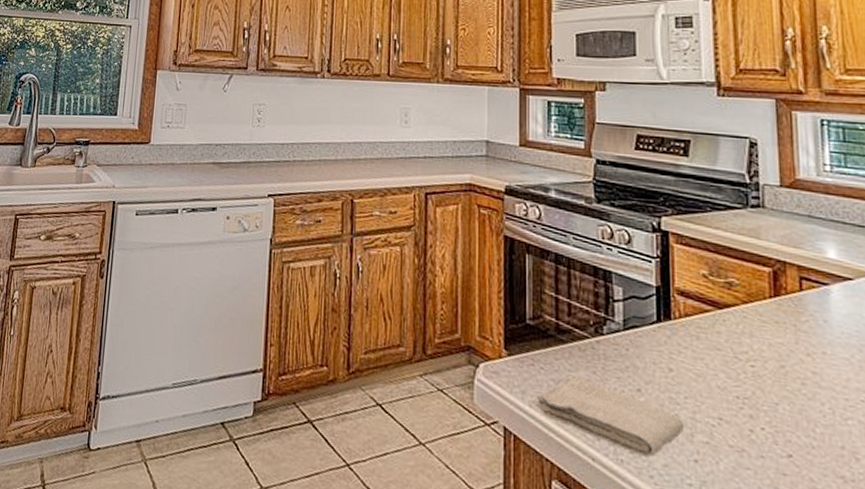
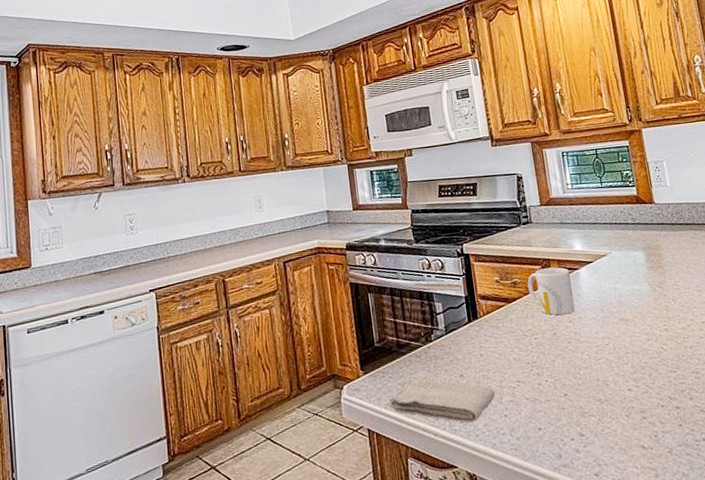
mug: none [749,272,817,344] -> present [527,267,575,315]

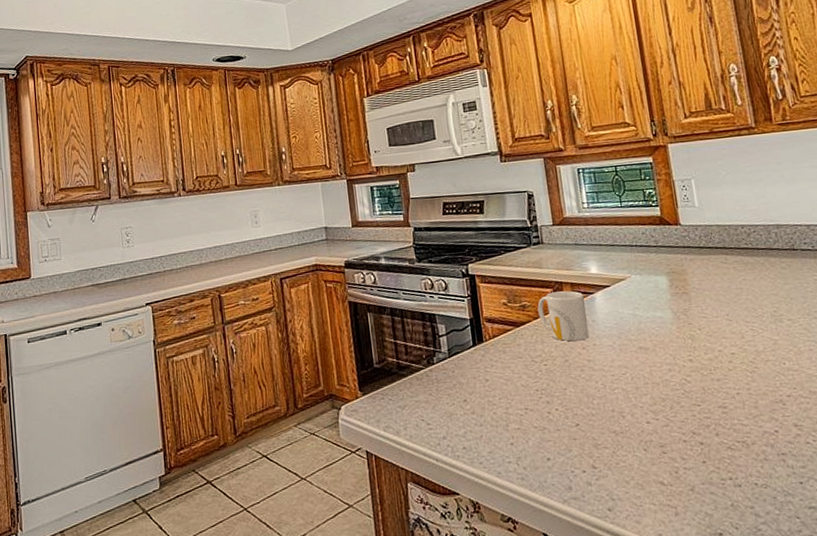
washcloth: present [389,377,496,423] -> none [388,400,502,449]

